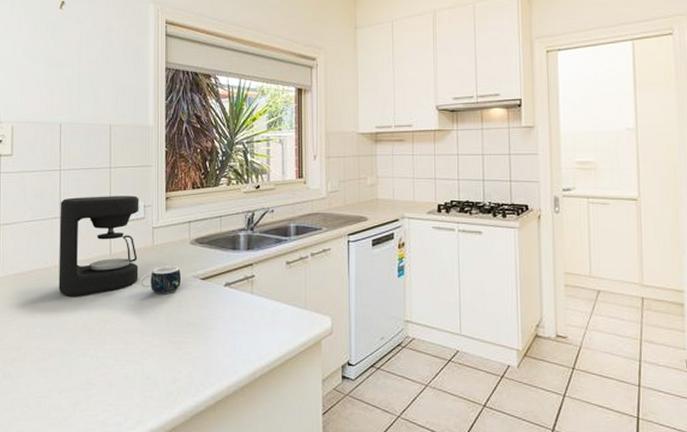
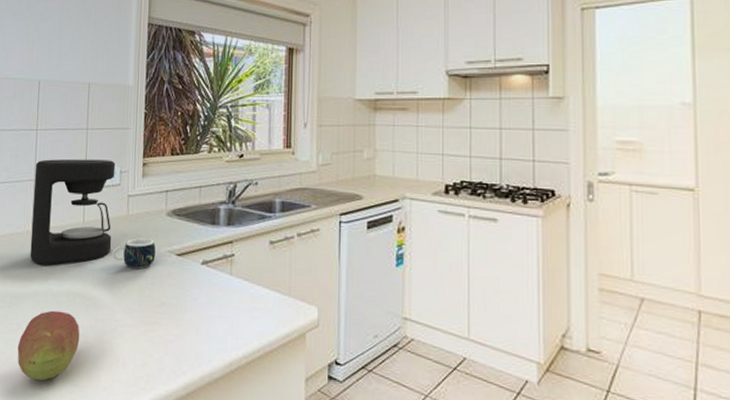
fruit: none [50,338,112,403] -> present [17,310,80,381]

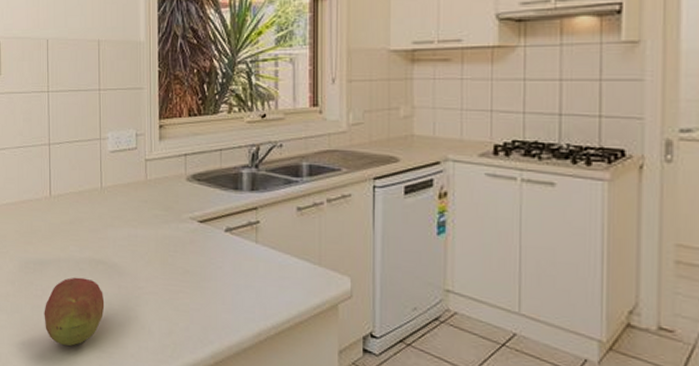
coffee maker: present [30,159,116,265] -> none [49,121,131,232]
mug: present [112,238,156,270] -> none [132,204,177,237]

